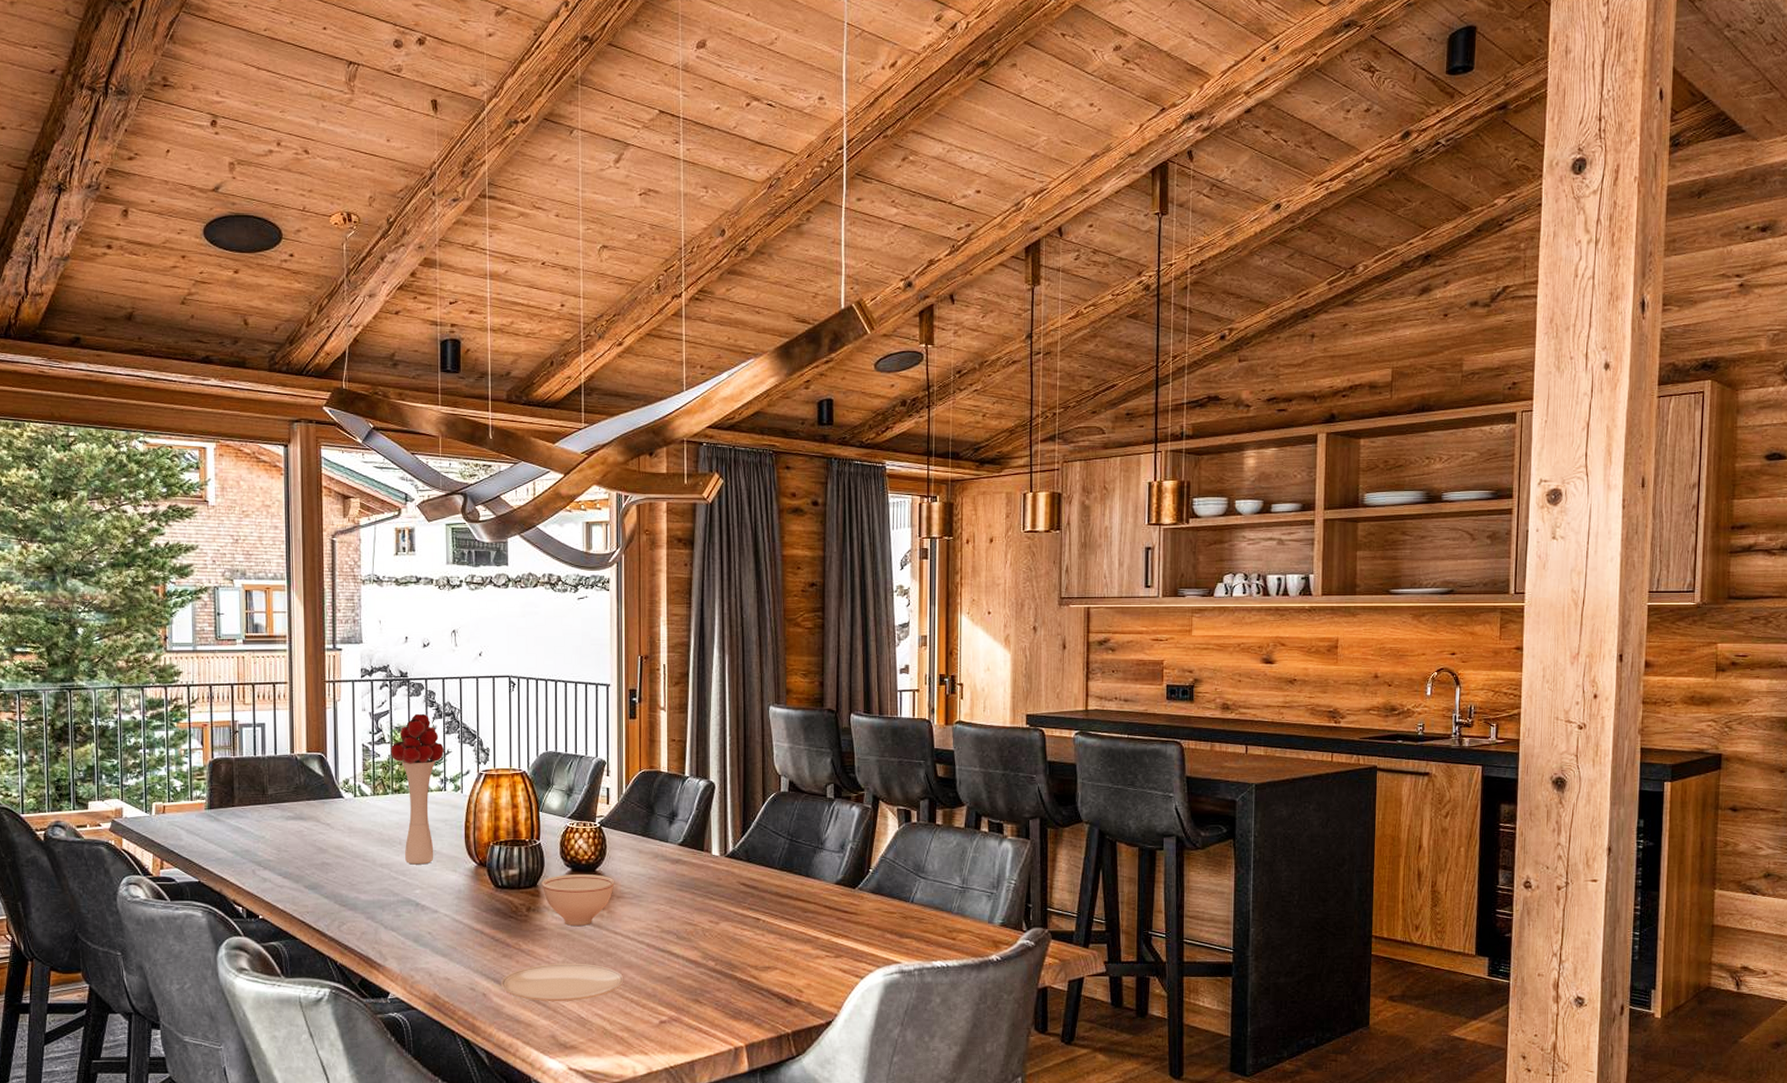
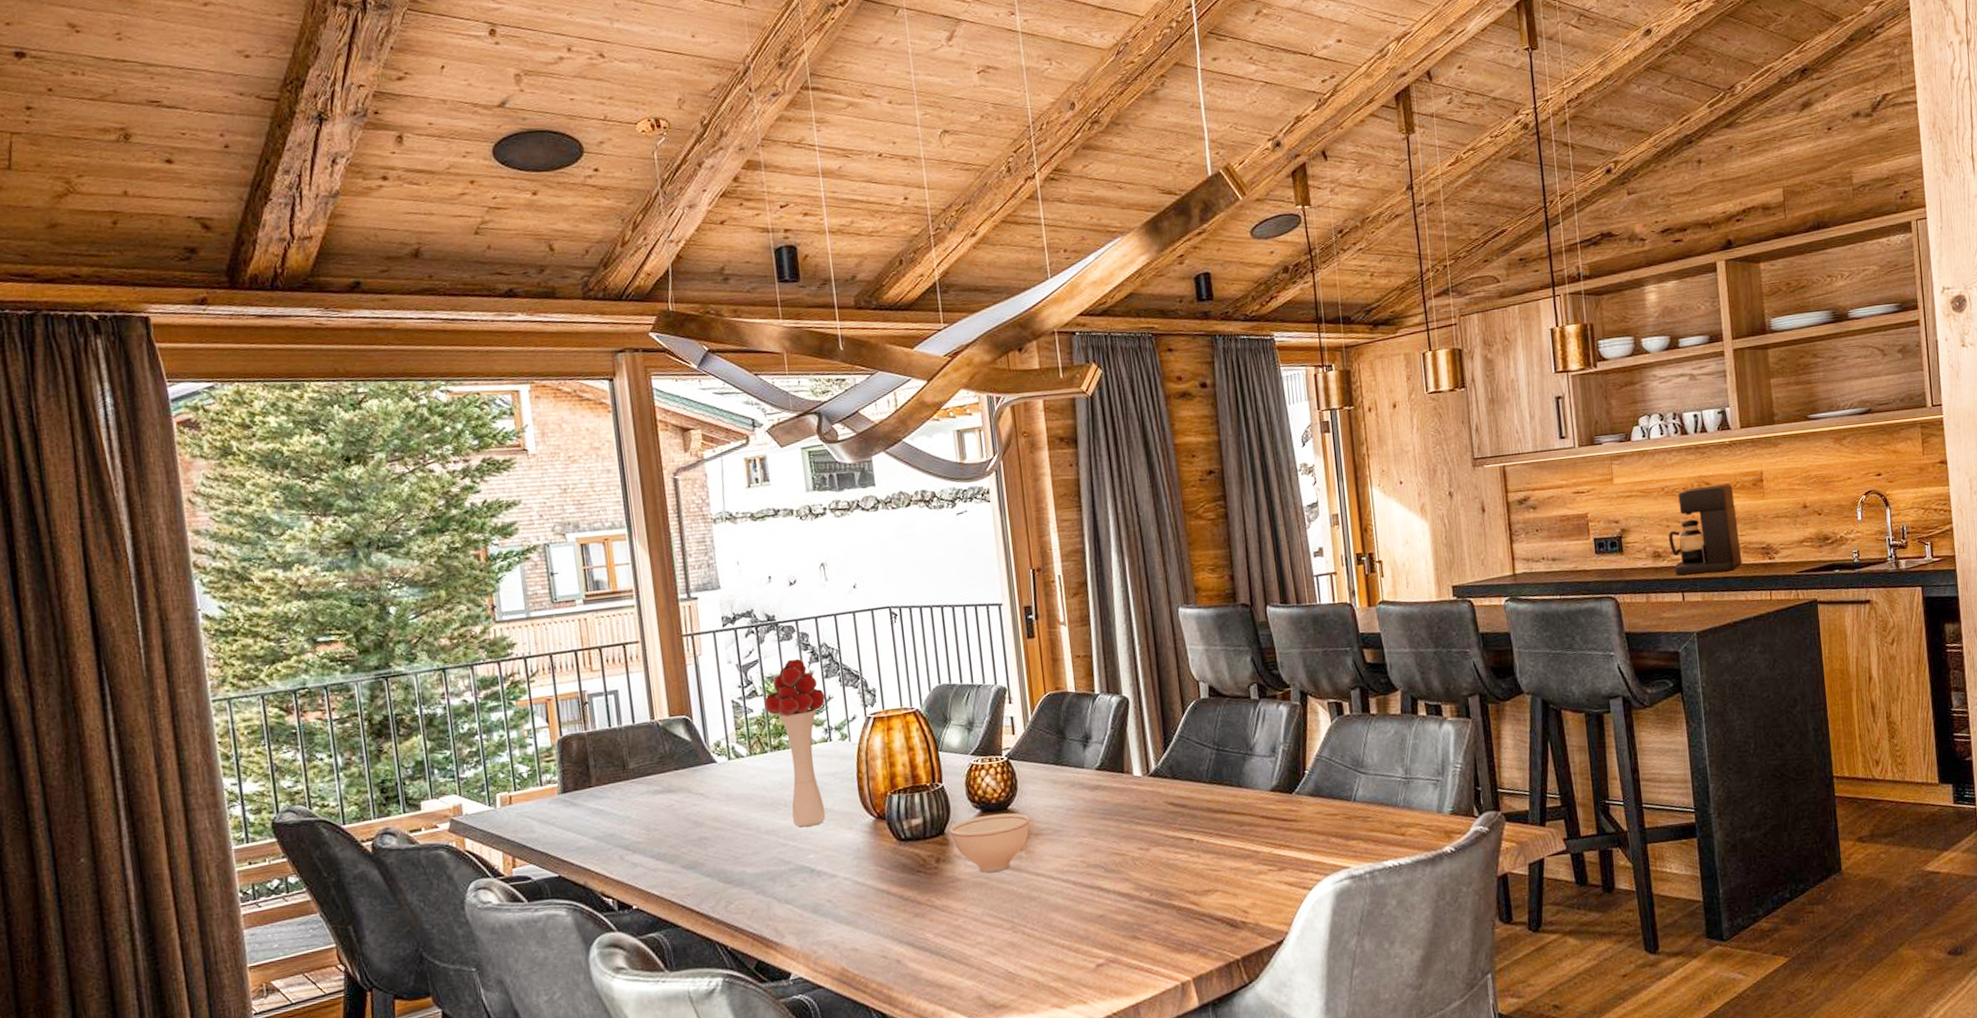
plate: present [500,963,624,1001] -> none [915,912,1052,961]
coffee maker: none [1239,647,1308,730] -> present [1669,484,1742,576]

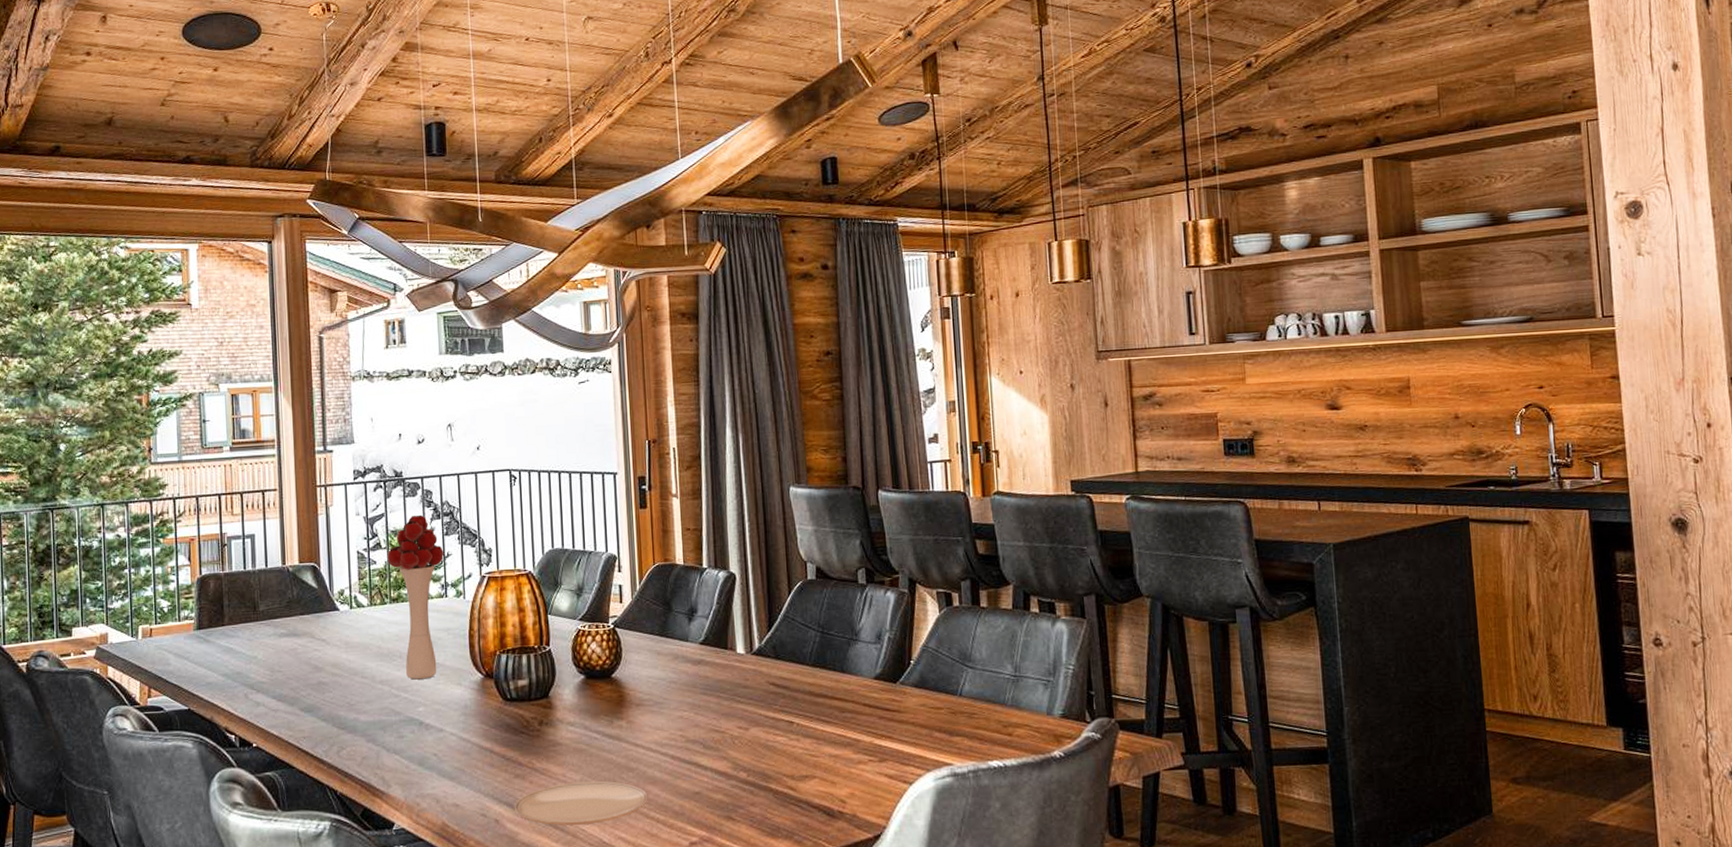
plate: none [915,912,1052,961] -> present [514,781,648,826]
bowl: present [949,813,1031,873] -> none [553,681,633,740]
coffee maker: present [1669,484,1742,576] -> none [1305,389,1386,483]

